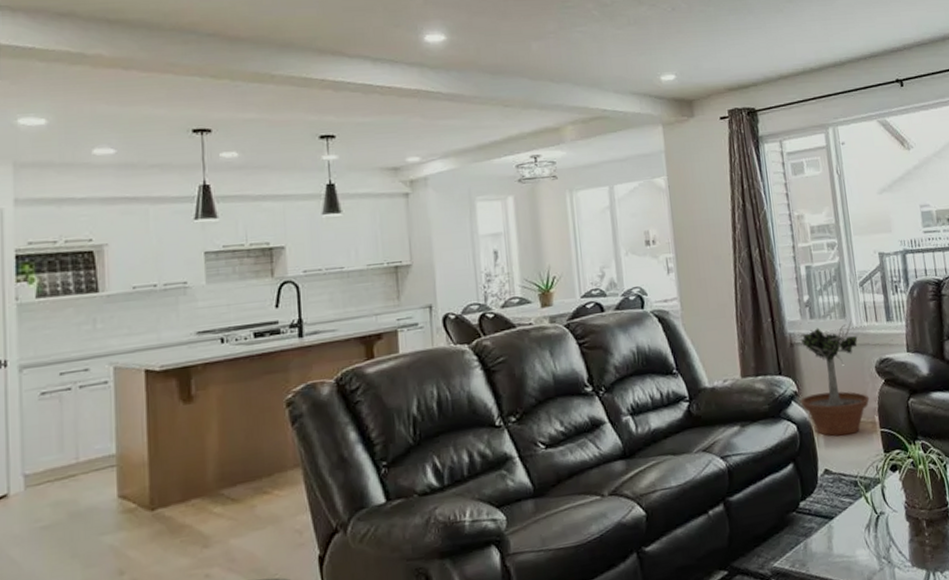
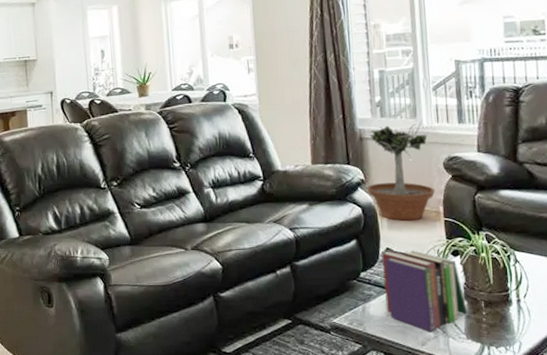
books: none [820,468,911,564] -> present [382,249,468,332]

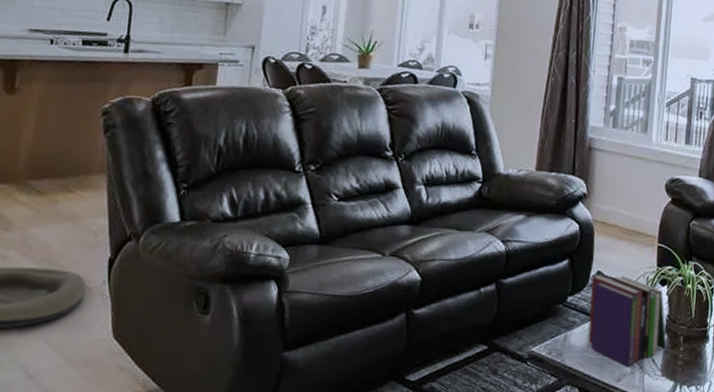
potted tree: present [366,121,436,221] -> none [587,137,654,243]

